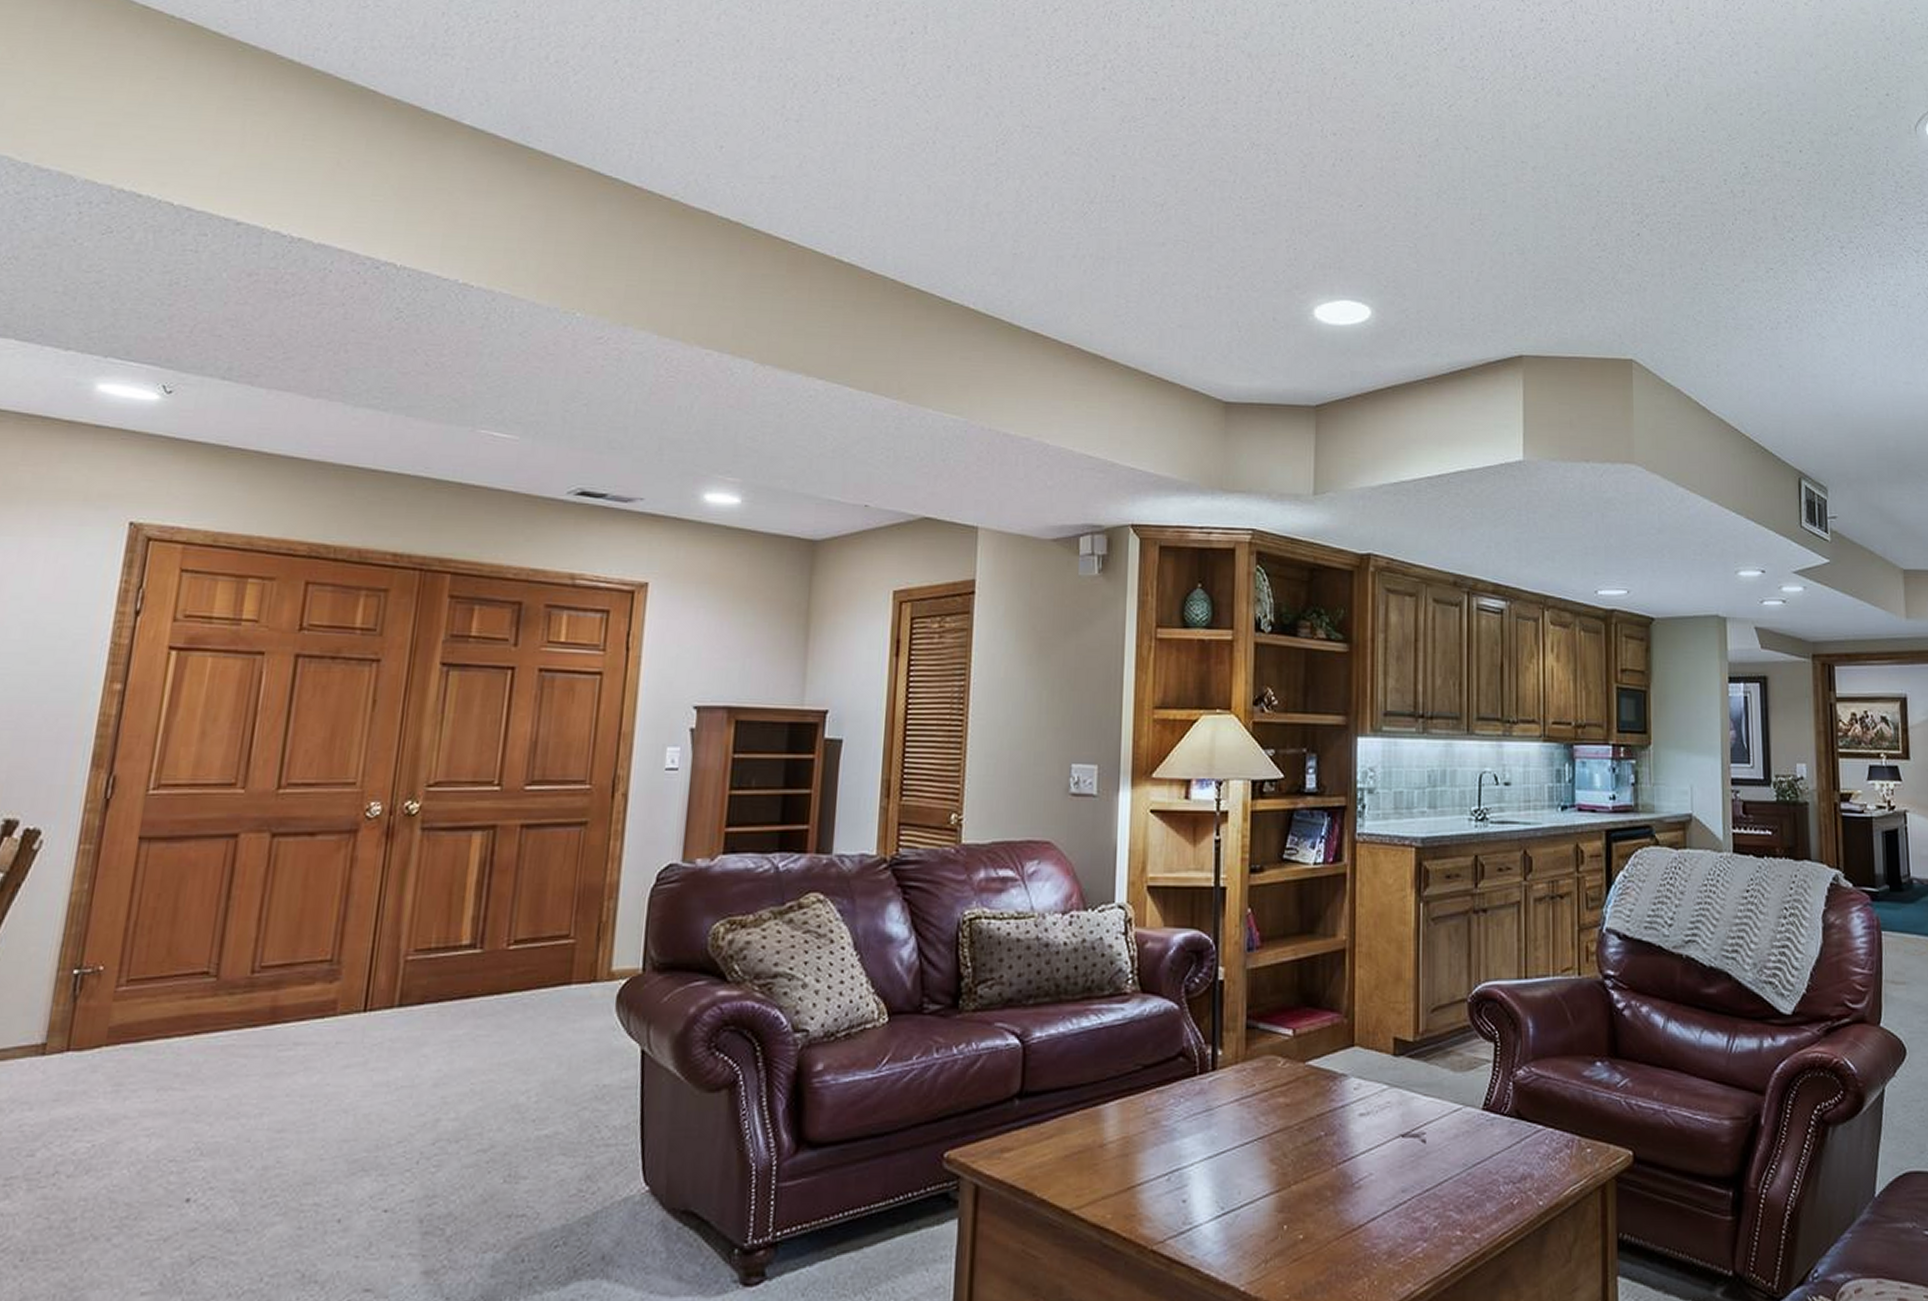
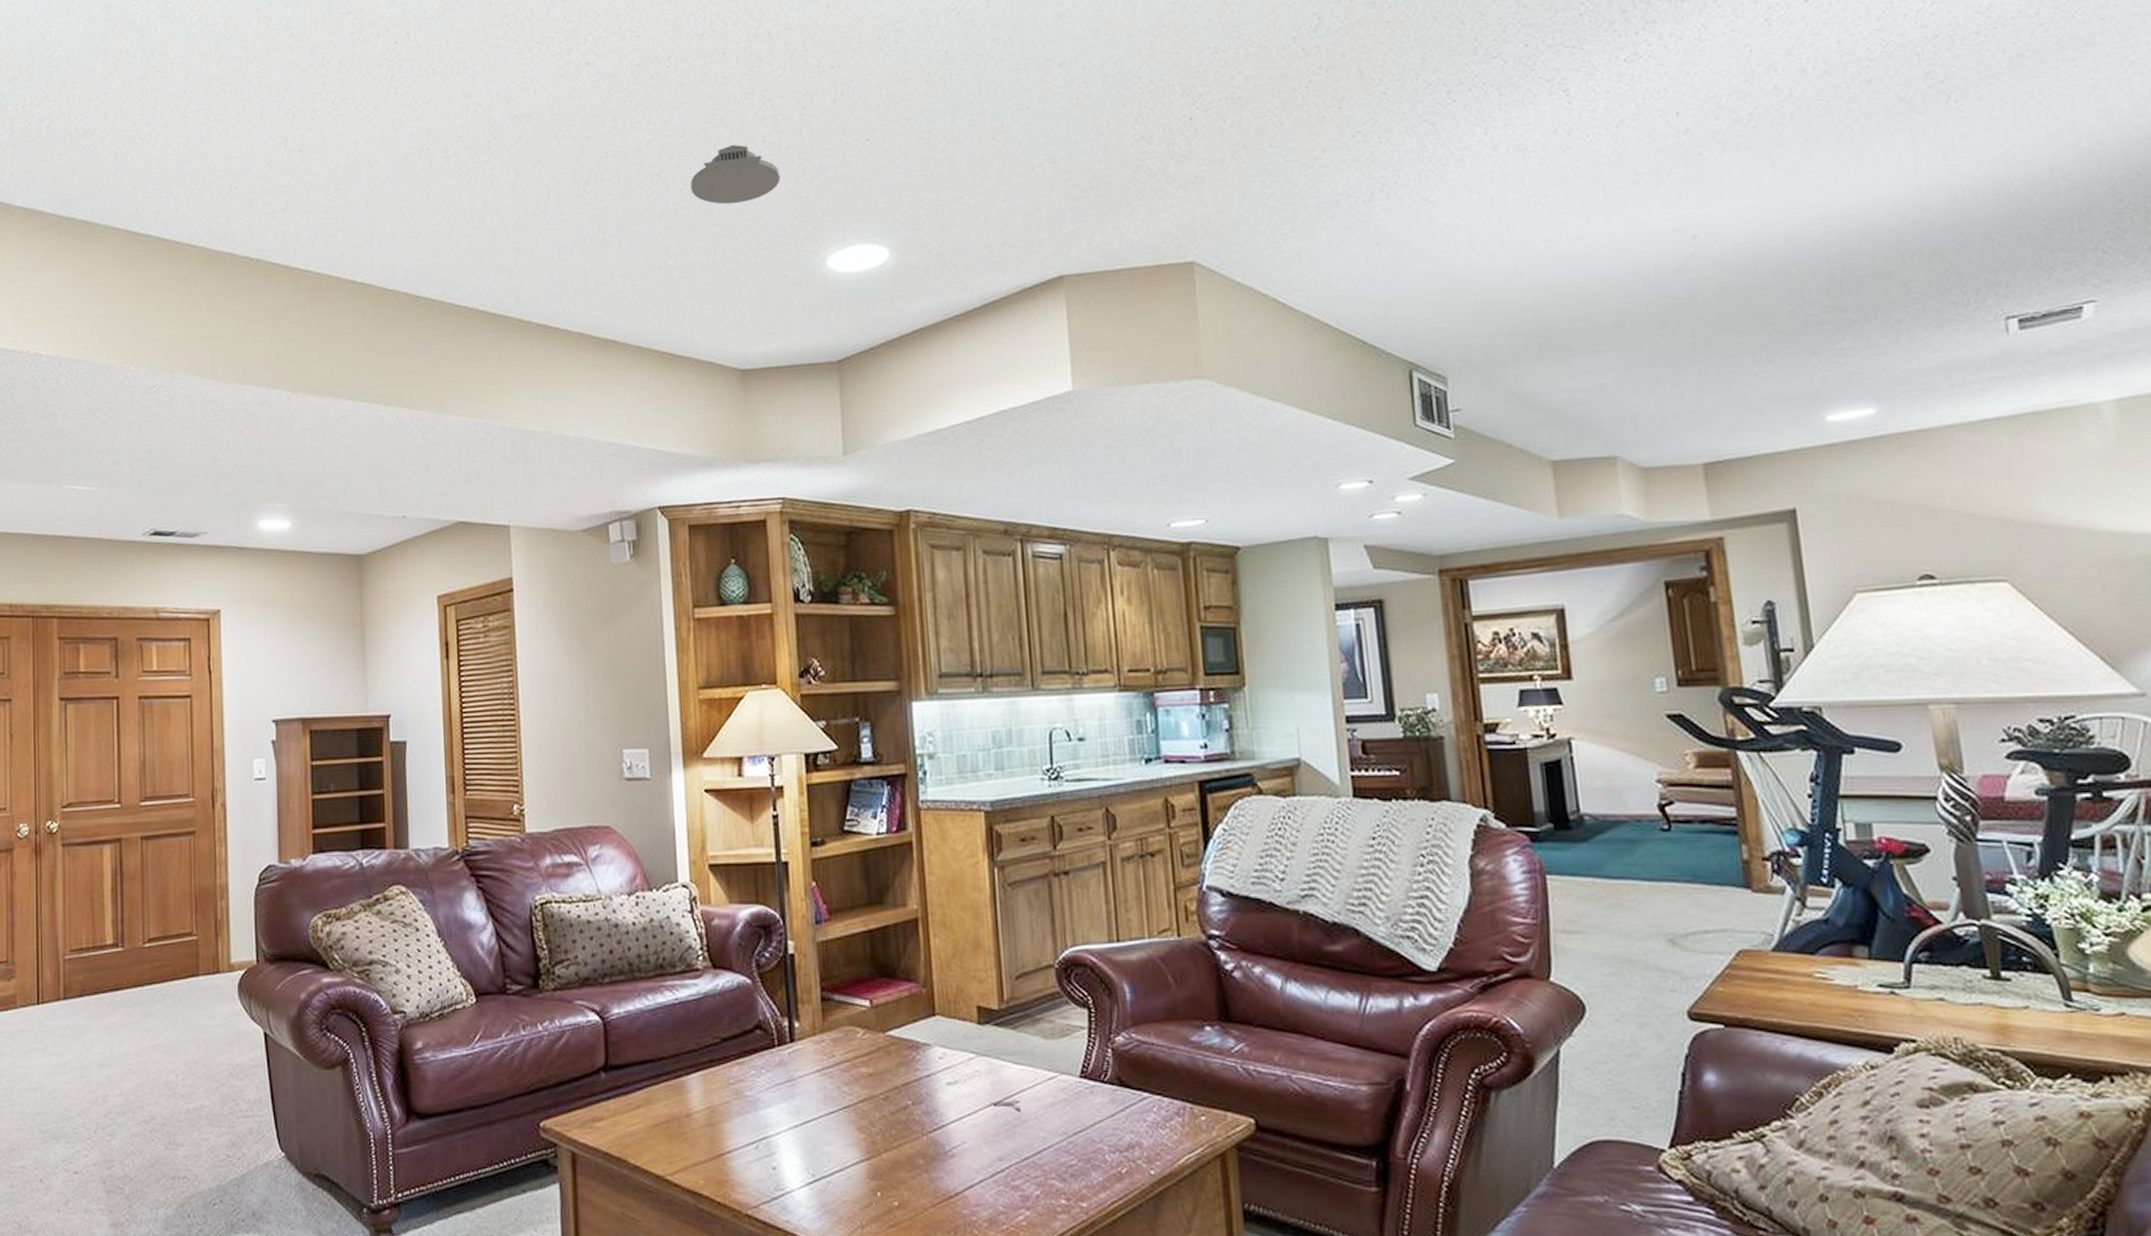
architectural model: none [1192,188,1278,245] -> present [690,144,780,205]

